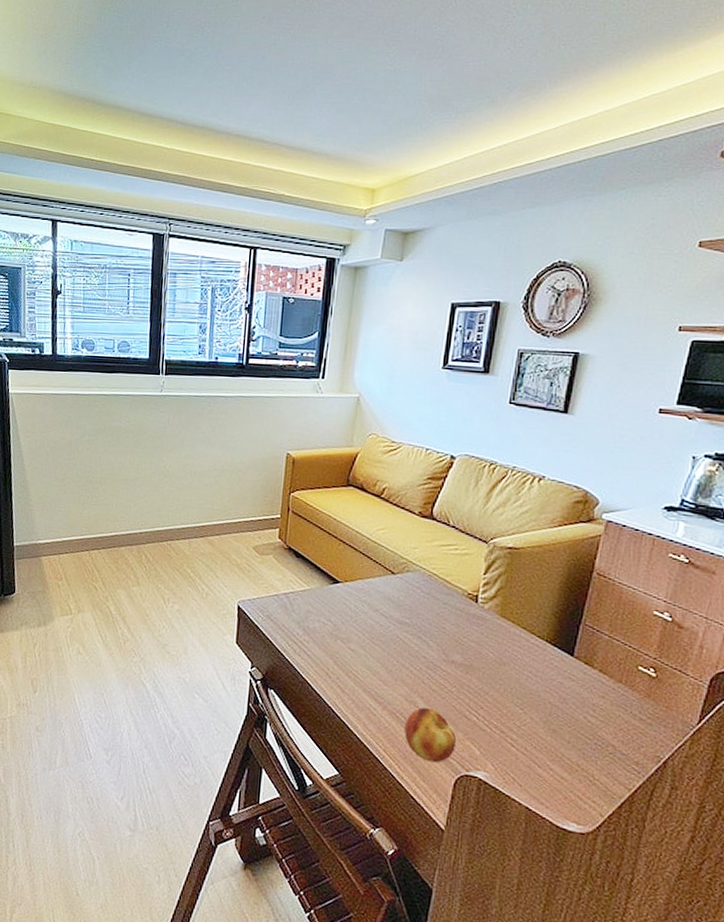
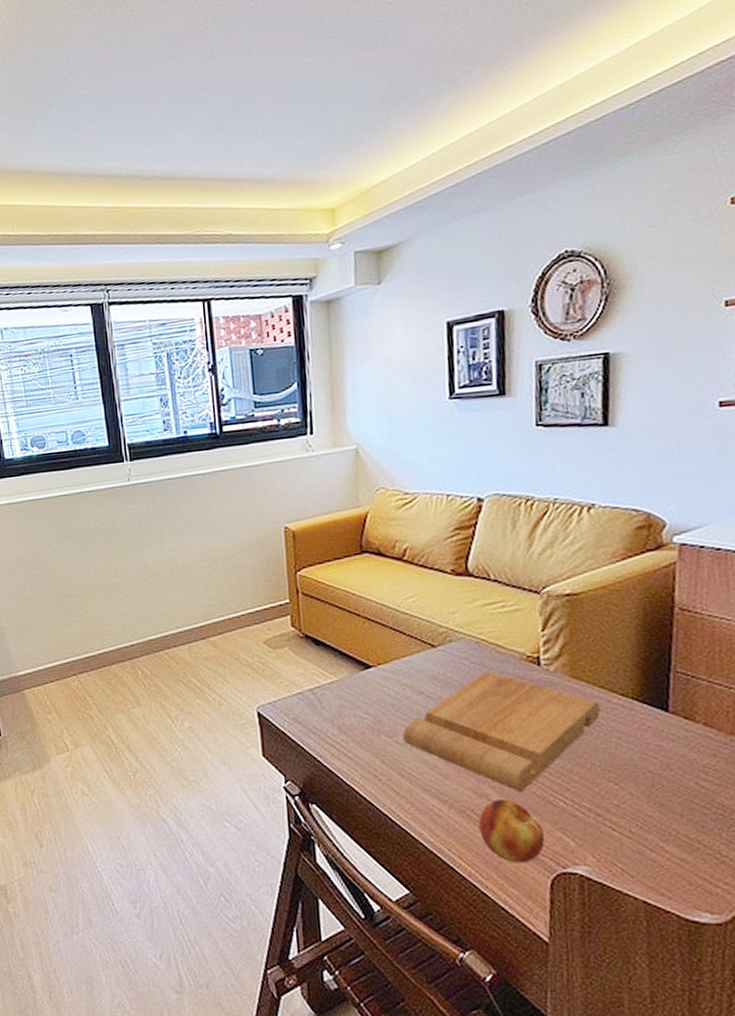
cutting board: none [354,600,519,705] -> present [402,671,600,793]

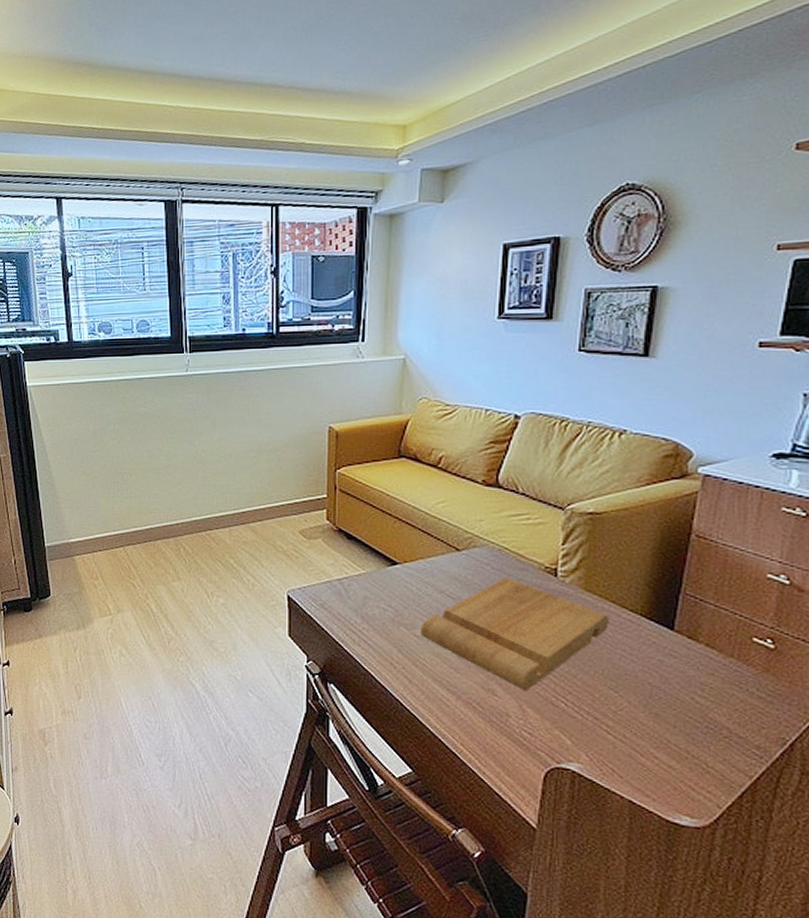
fruit: present [478,800,545,863] -> none [482,695,544,756]

